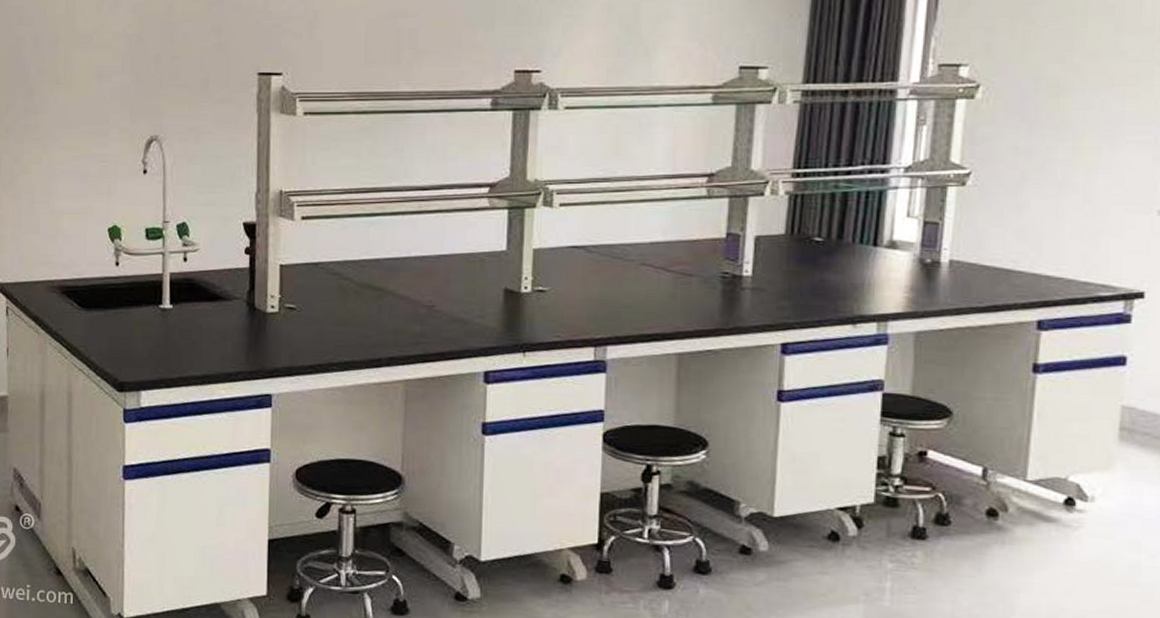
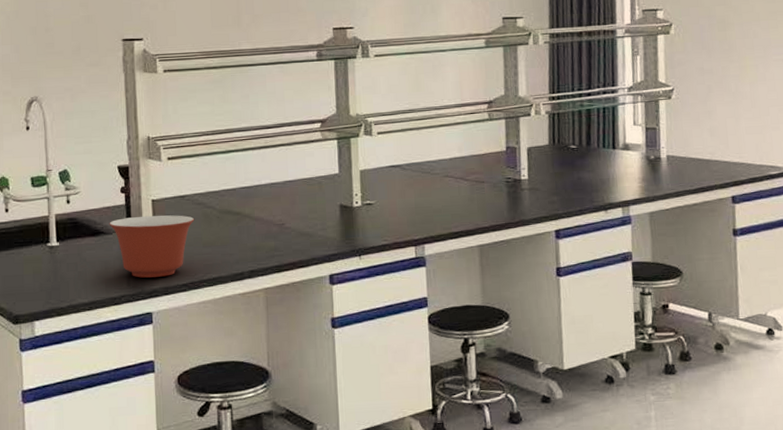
mixing bowl: none [229,282,328,355] -> present [109,215,195,278]

